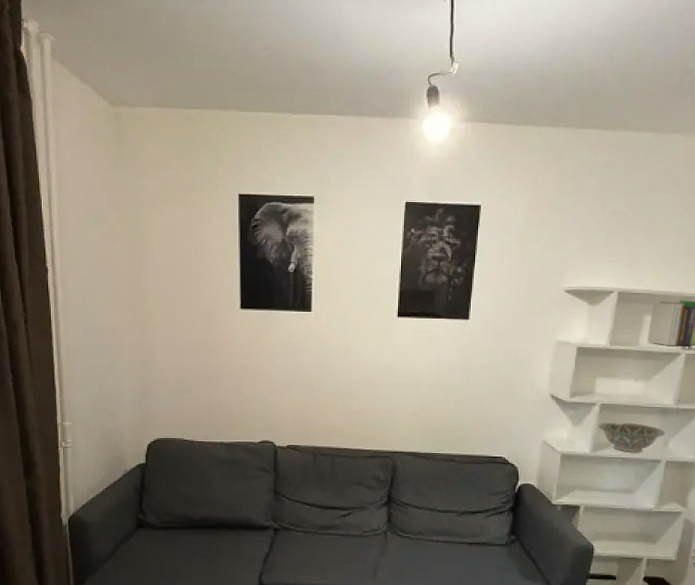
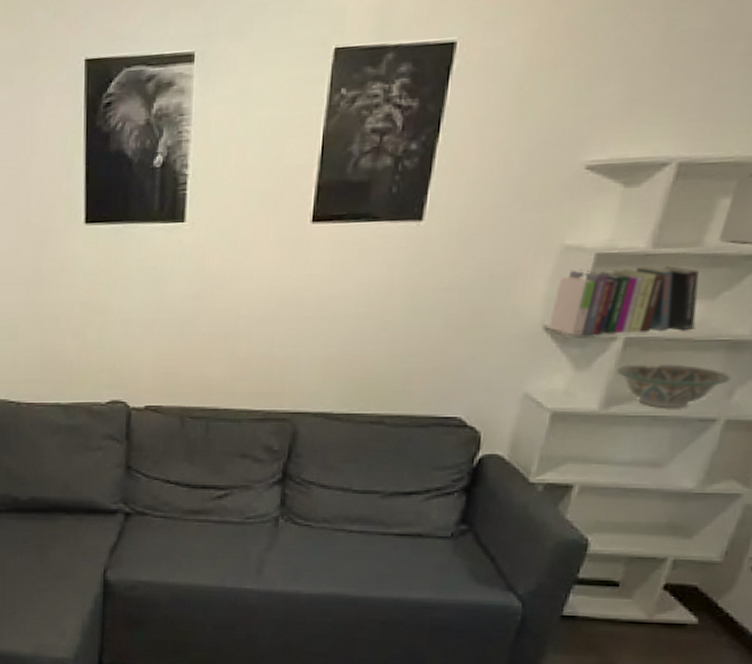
books: none [554,356,640,402] -> present [548,265,700,335]

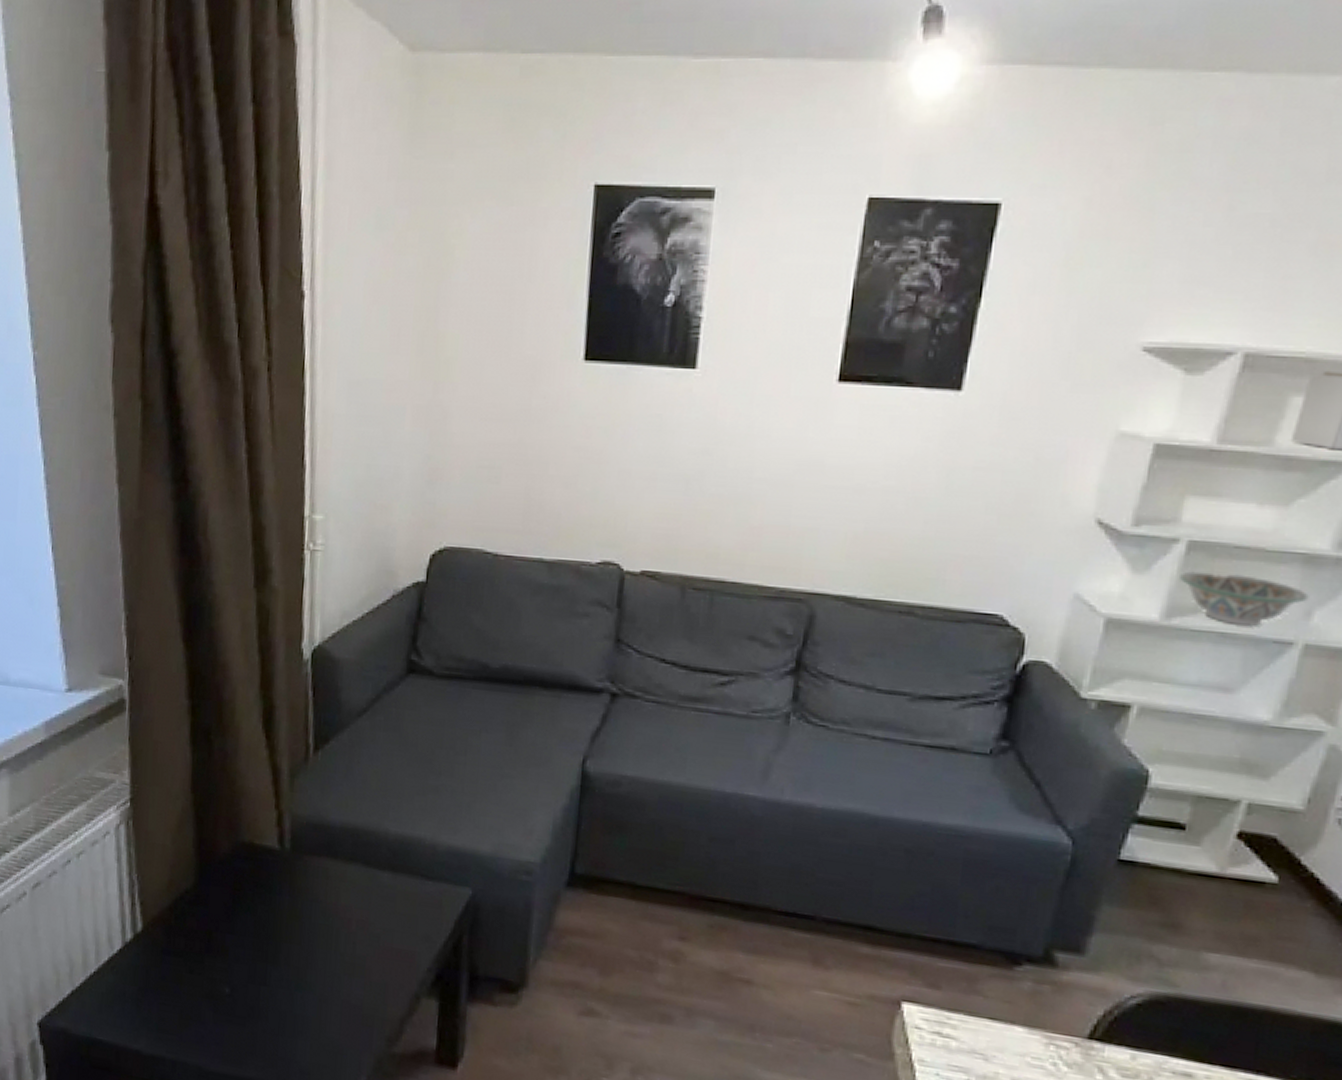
books: present [548,265,700,335] -> none [1102,459,1271,540]

